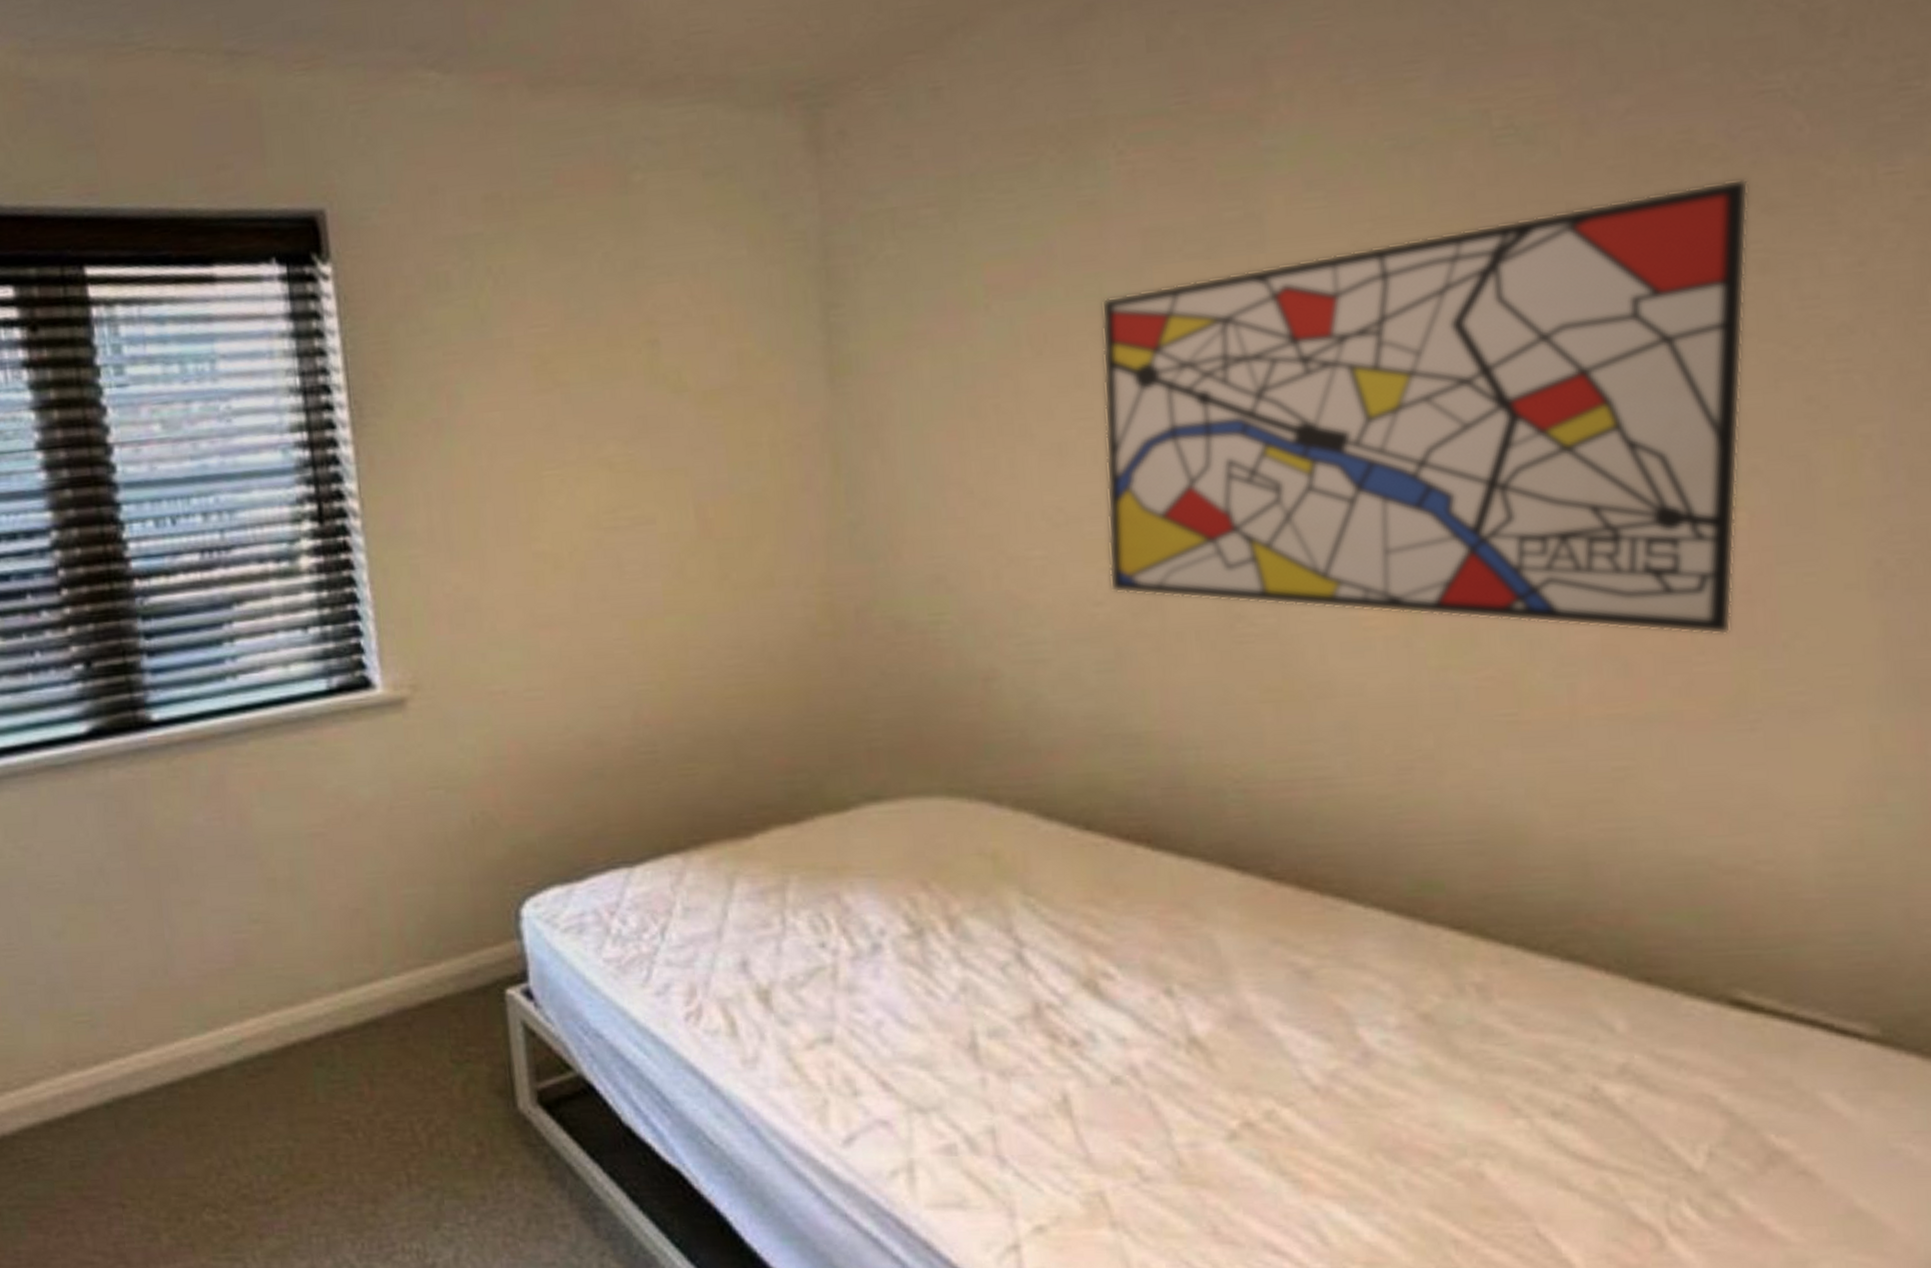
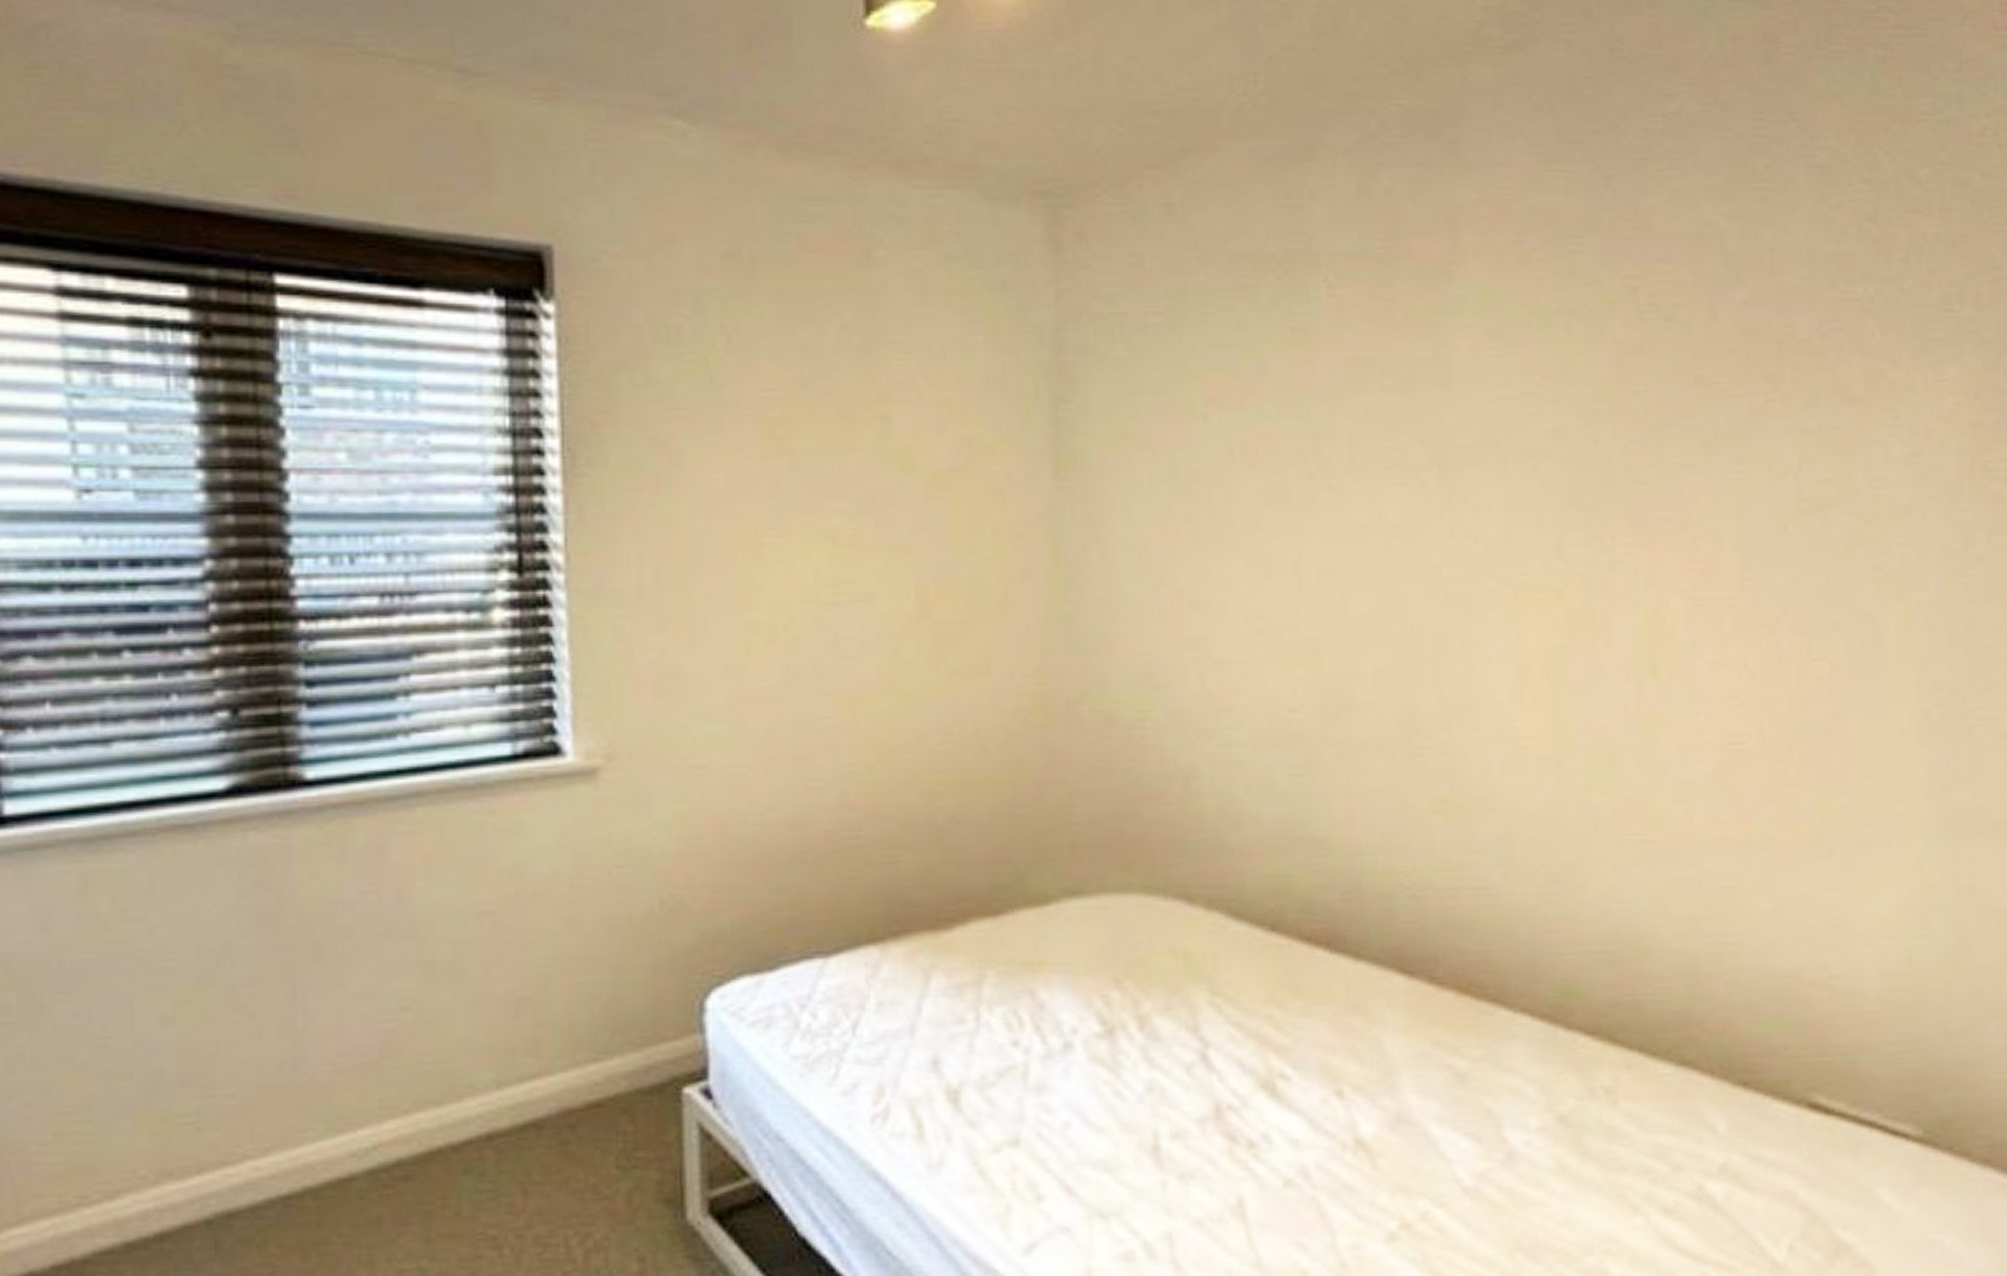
wall art: present [1101,178,1749,635] -> none [1303,372,1835,770]

